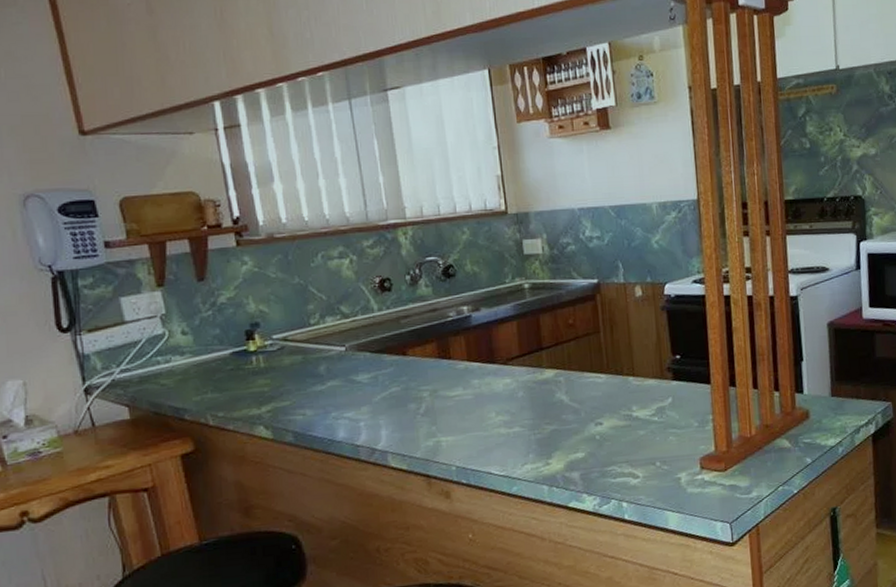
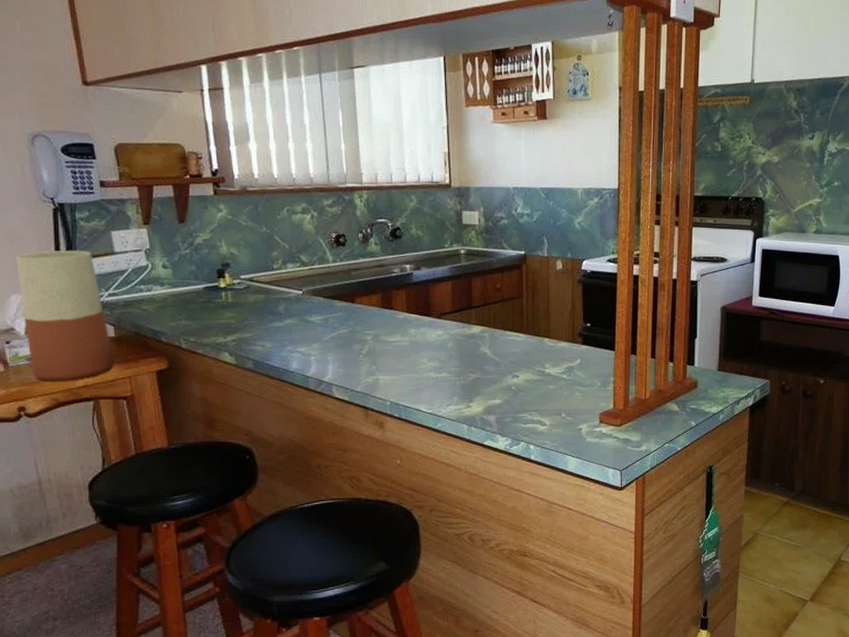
vase: none [11,322,131,479] -> present [16,250,115,381]

